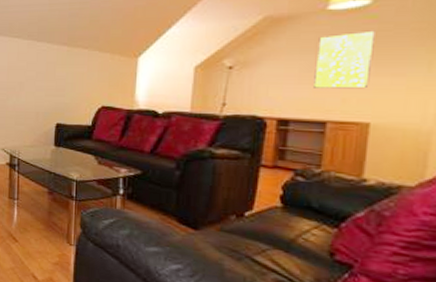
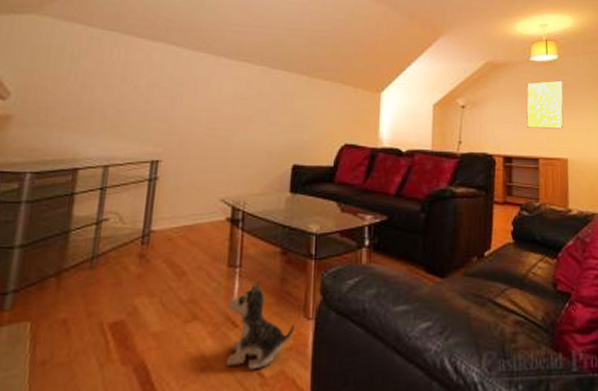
plush toy: none [10,213,60,273] -> present [225,283,295,370]

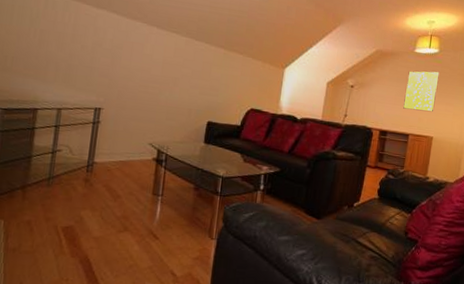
plush toy: present [225,283,295,370] -> none [148,209,202,271]

